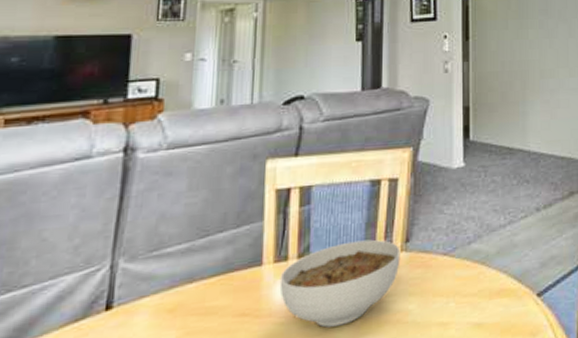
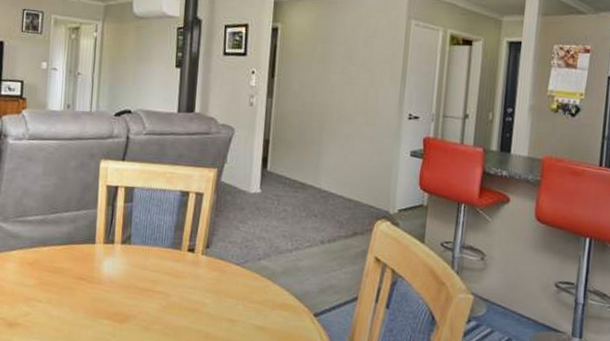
bowl: present [279,239,401,328] -> none [107,238,202,303]

